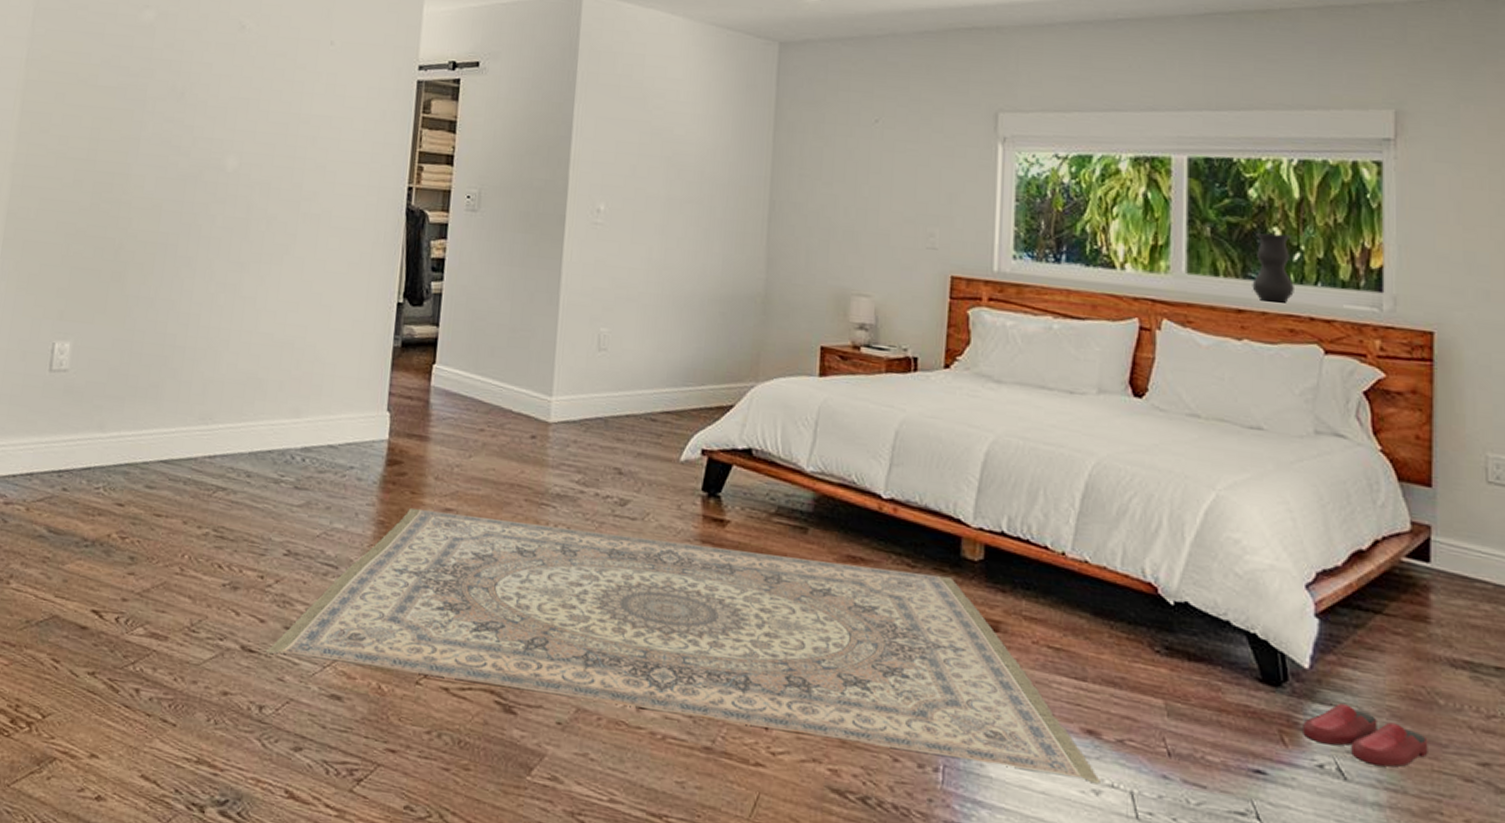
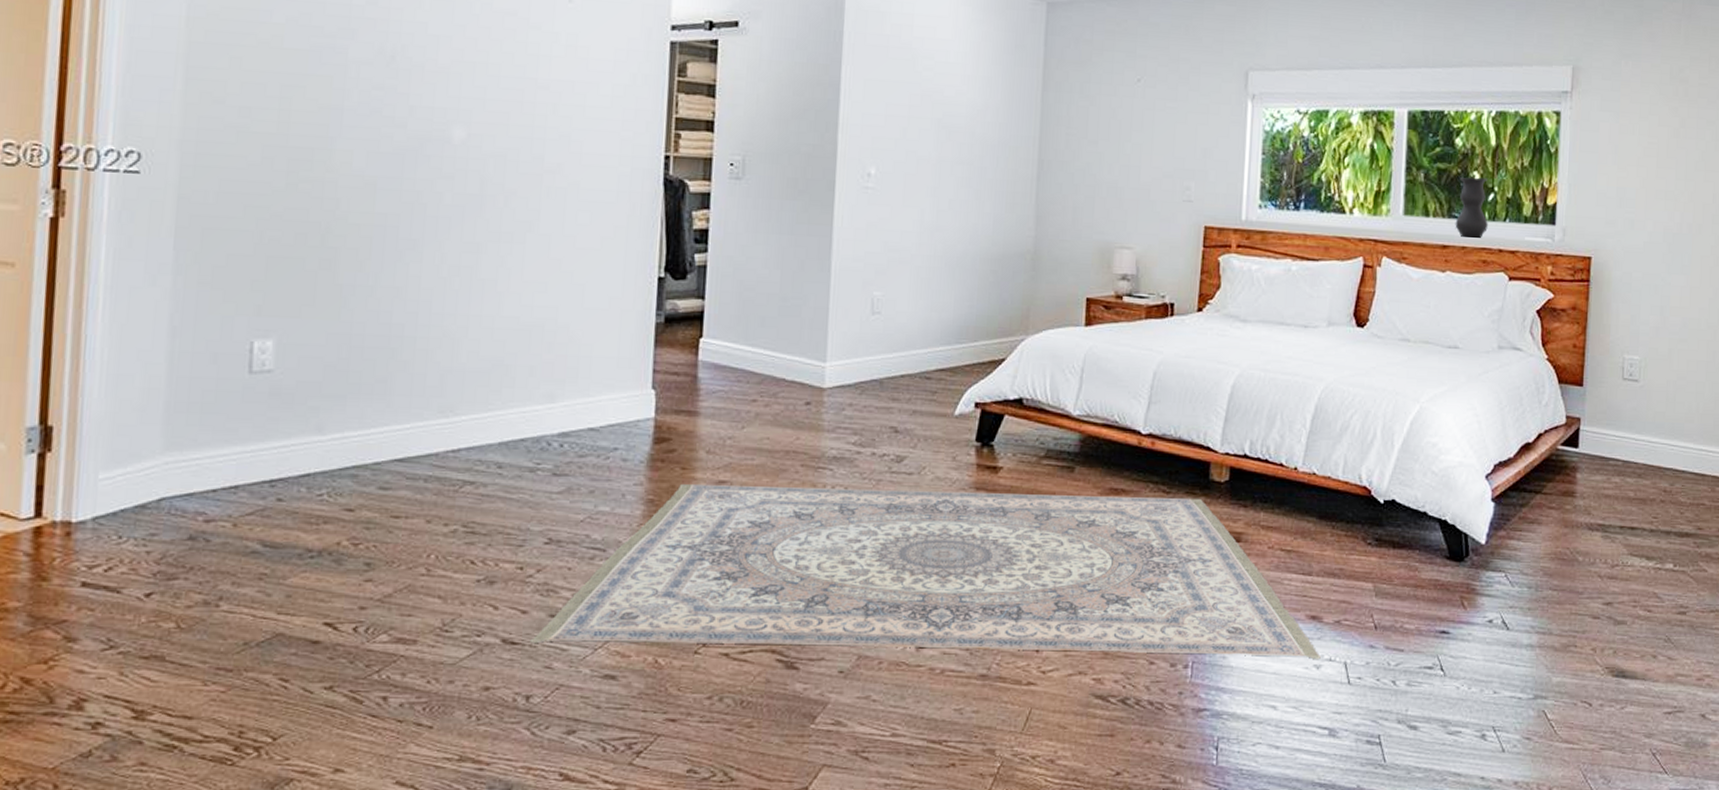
slippers: present [1303,703,1428,767] -> none [1478,569,1569,615]

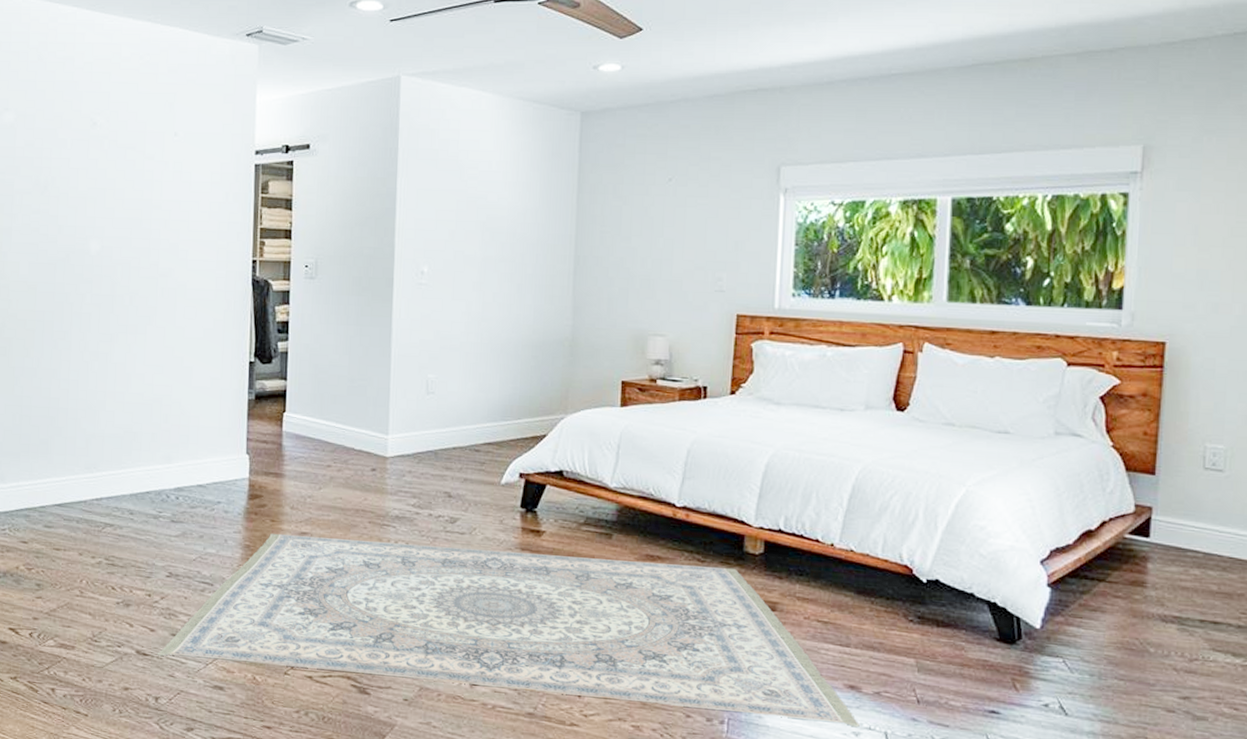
vase: present [1455,177,1488,238] -> none [1005,262,1043,323]

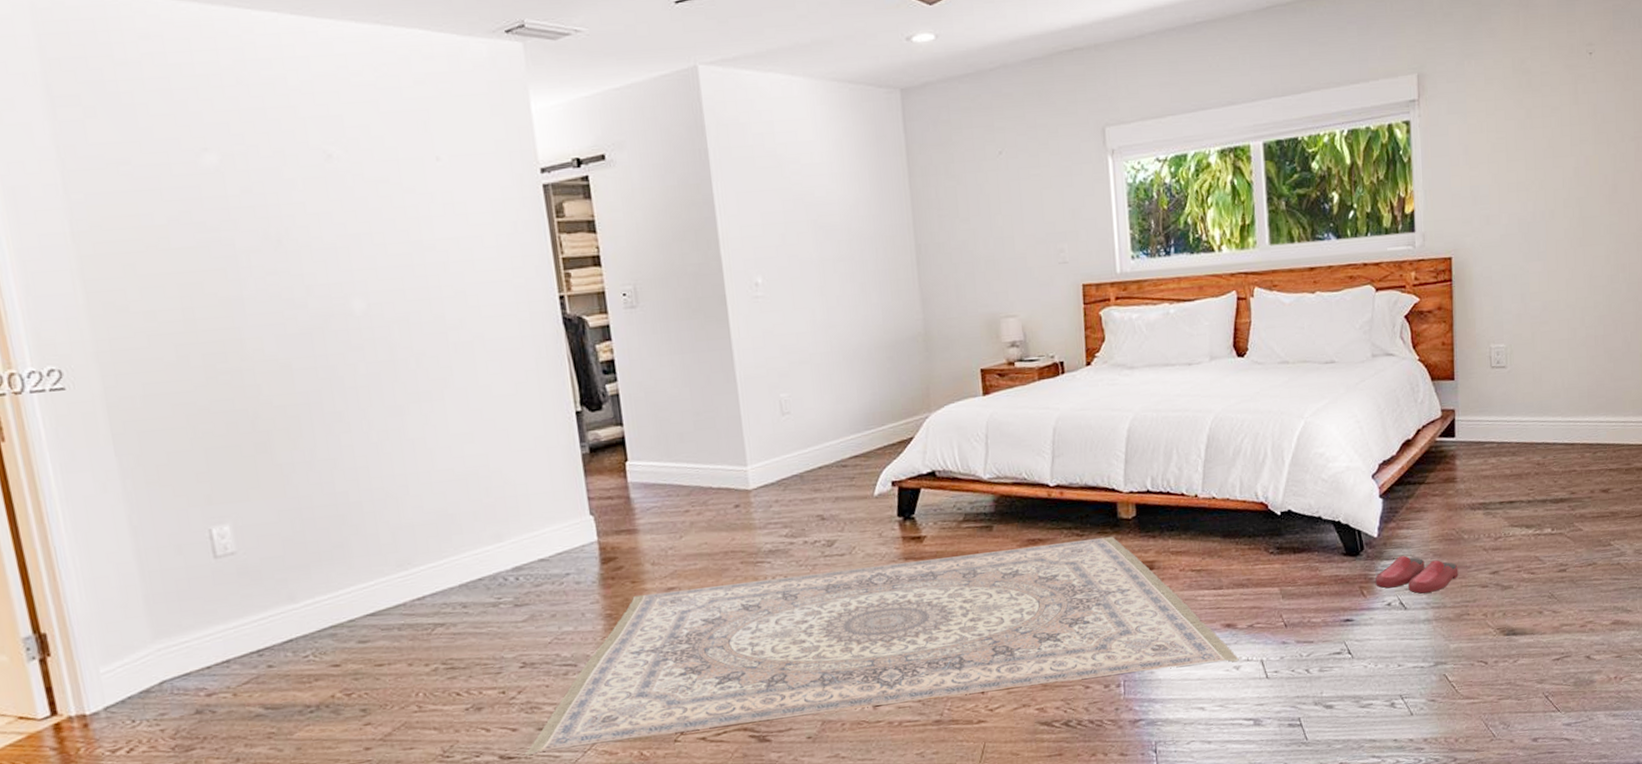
slippers: none [1032,655,1138,704] -> present [1375,555,1459,594]

